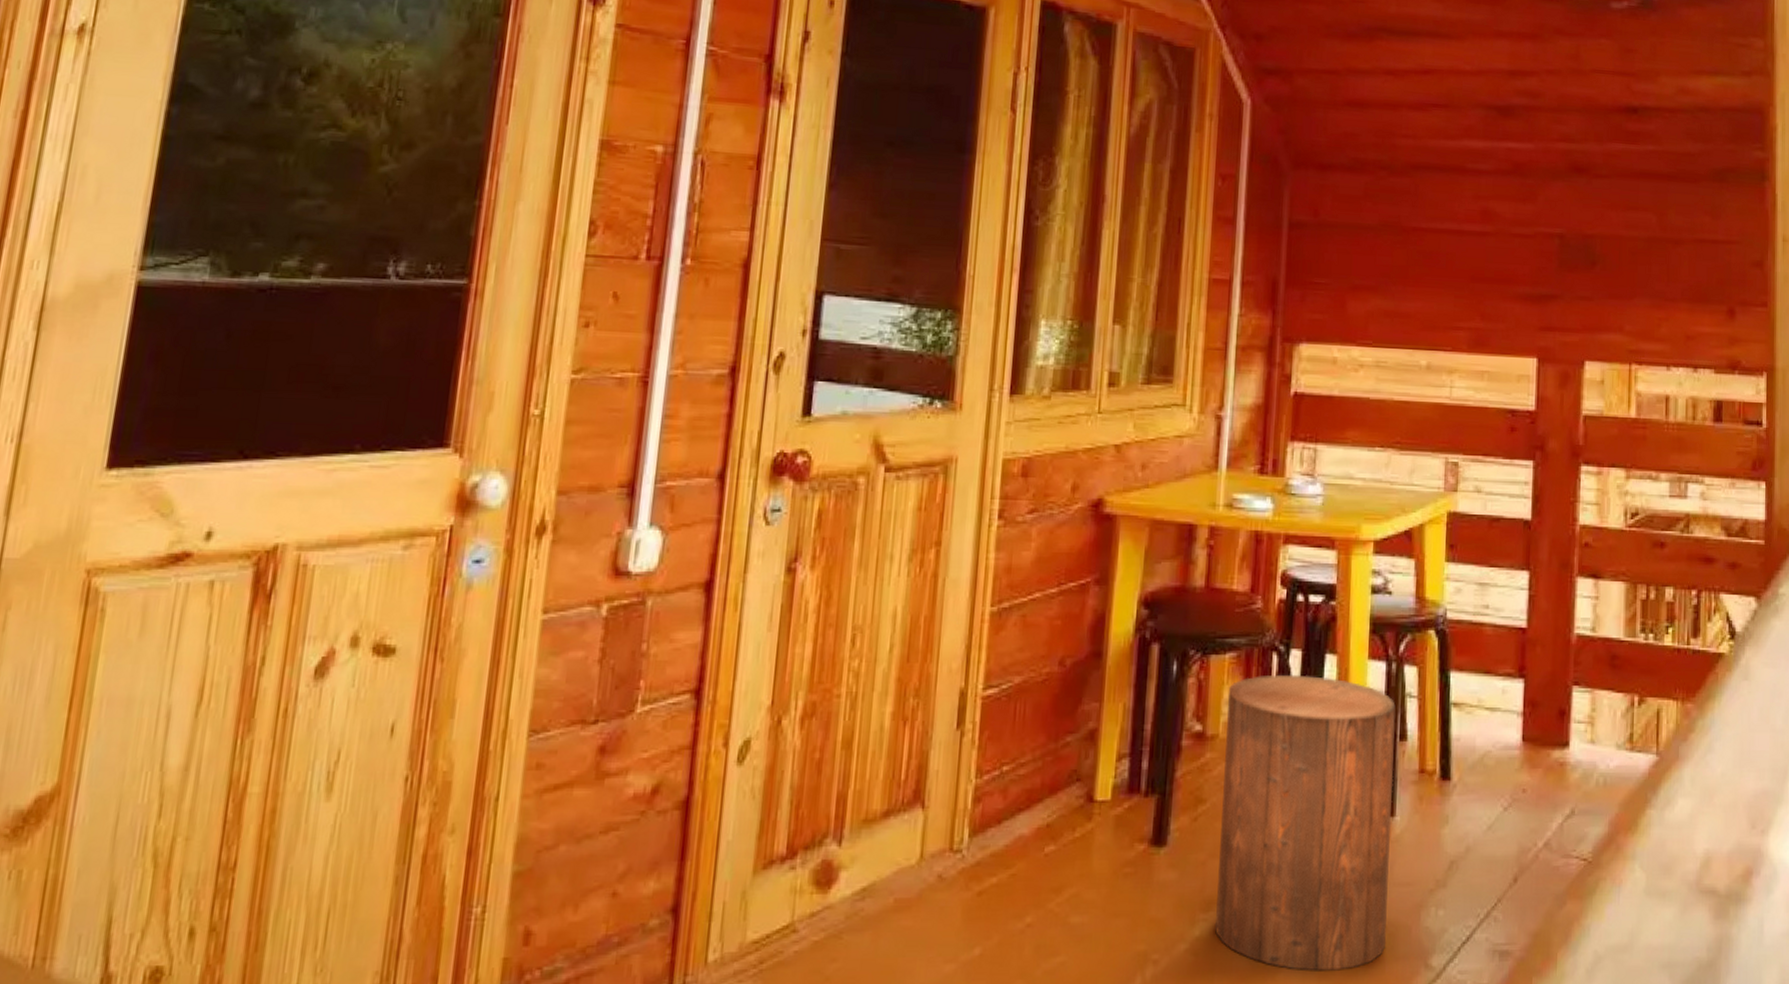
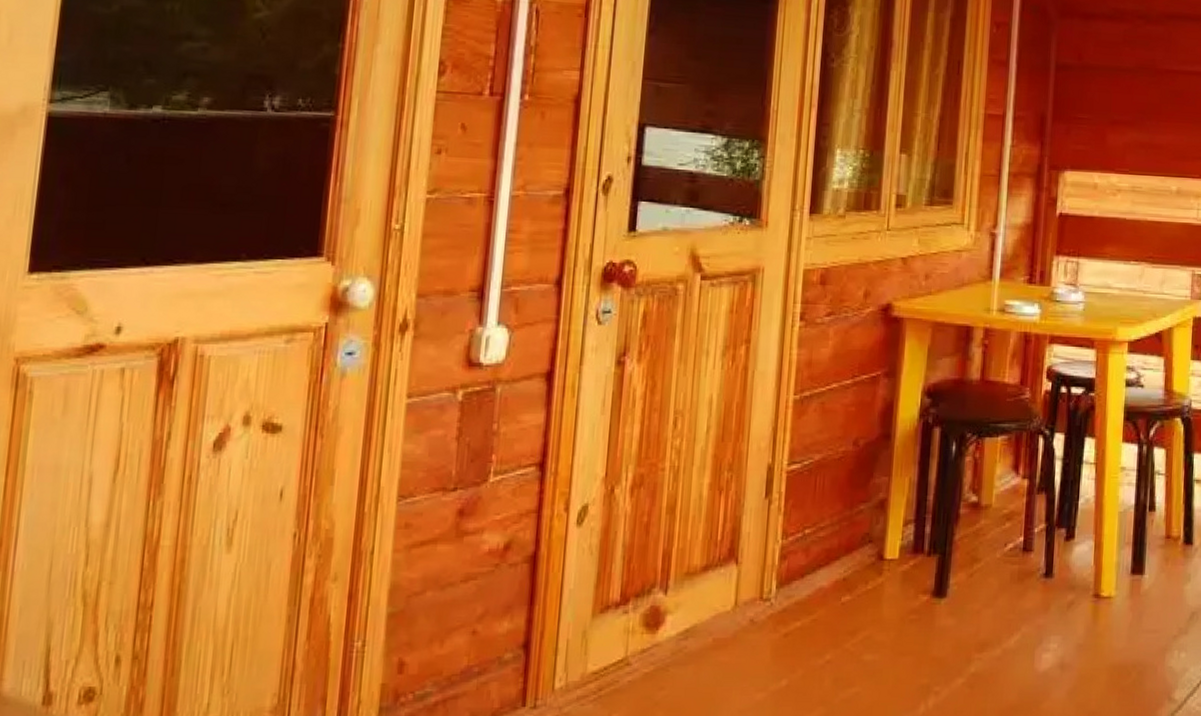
stool: present [1214,676,1396,971] -> none [987,455,1146,702]

